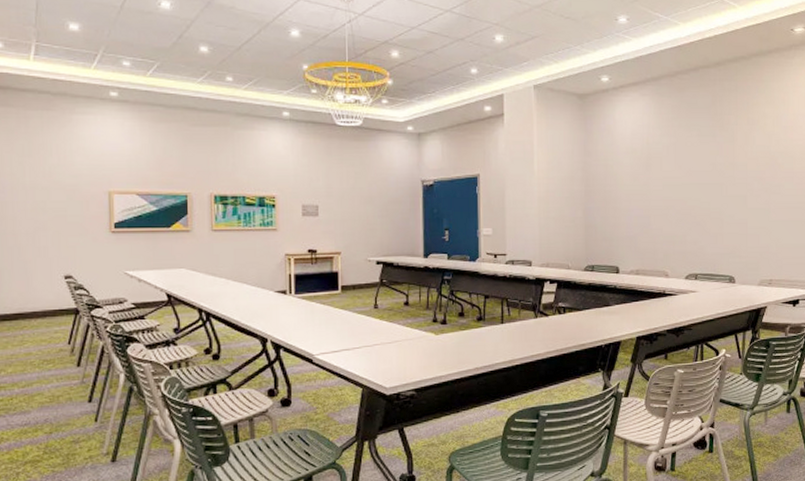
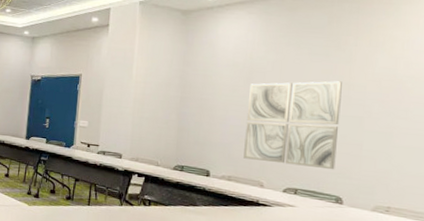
wall art: none [648,162,728,251] -> present [244,81,342,170]

